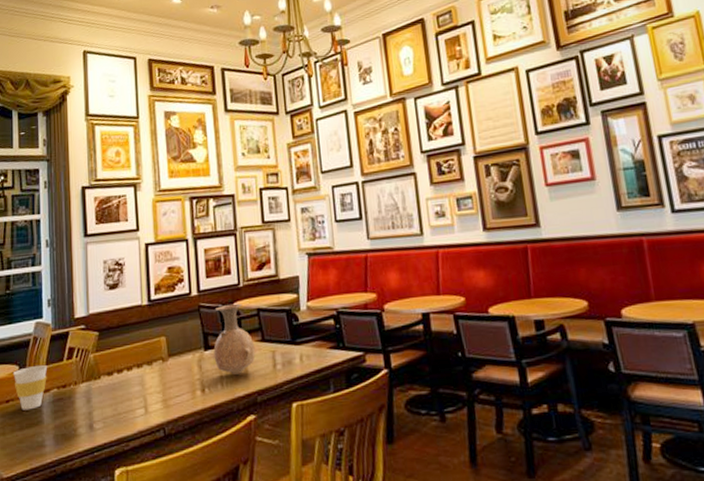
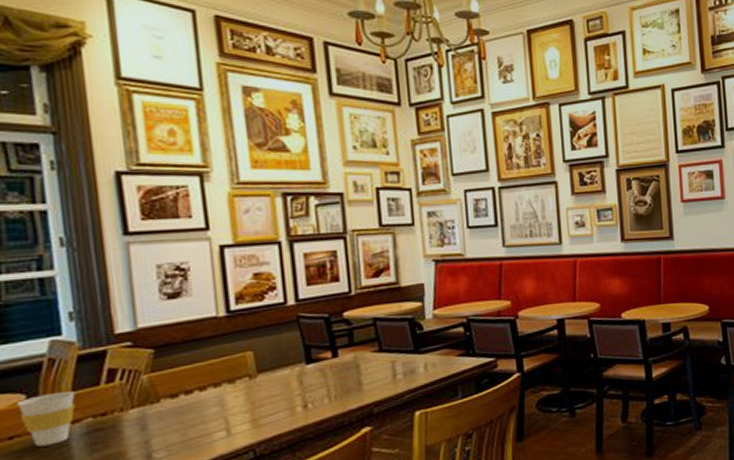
vase: present [213,303,255,376] -> none [318,312,371,389]

